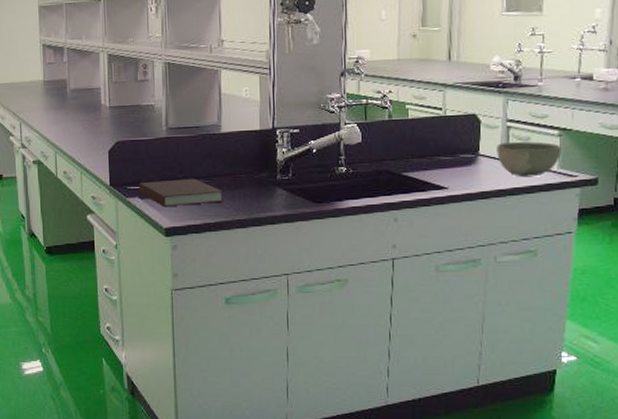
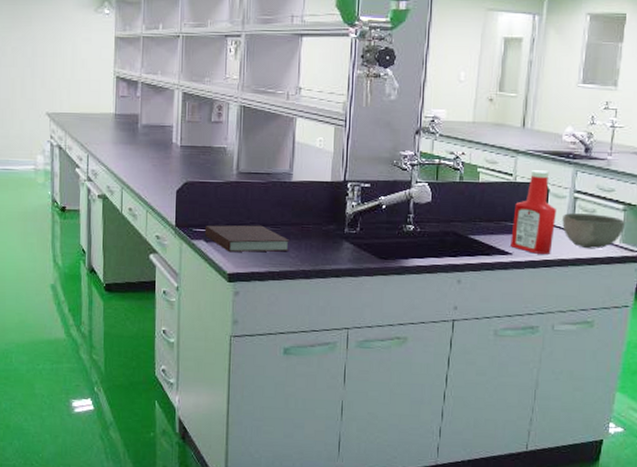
ketchup bottle: none [445,102,491,186] -> present [510,170,558,254]

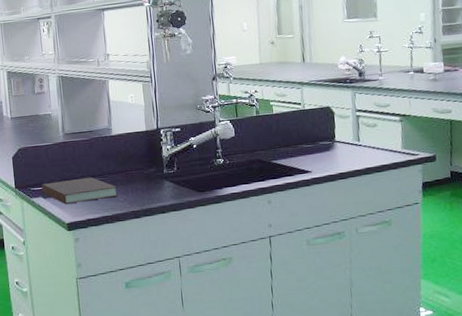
ketchup bottle: present [510,170,558,254] -> none [307,96,345,169]
bowl: present [562,213,625,249] -> none [349,127,404,159]

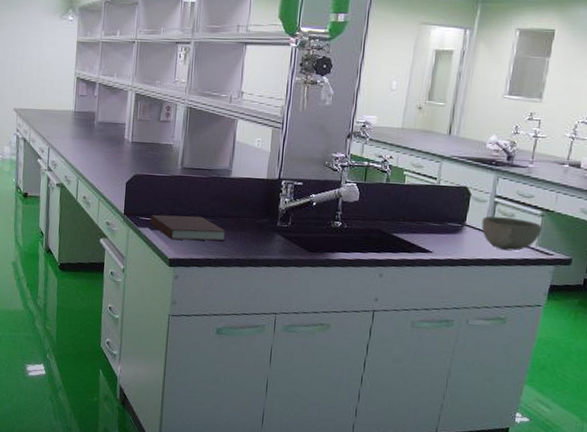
bowl: none [349,127,404,159] -> present [481,216,542,251]

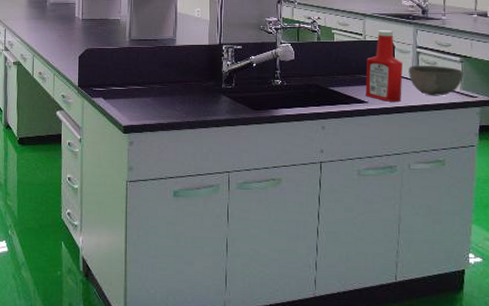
notebook: present [149,214,227,241] -> none [103,83,176,108]
ketchup bottle: none [431,175,478,254] -> present [365,30,403,102]

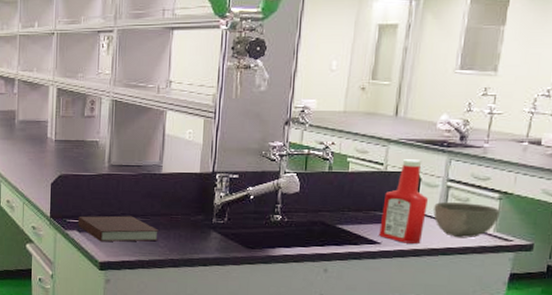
notebook: none [103,83,176,108] -> present [77,215,160,242]

